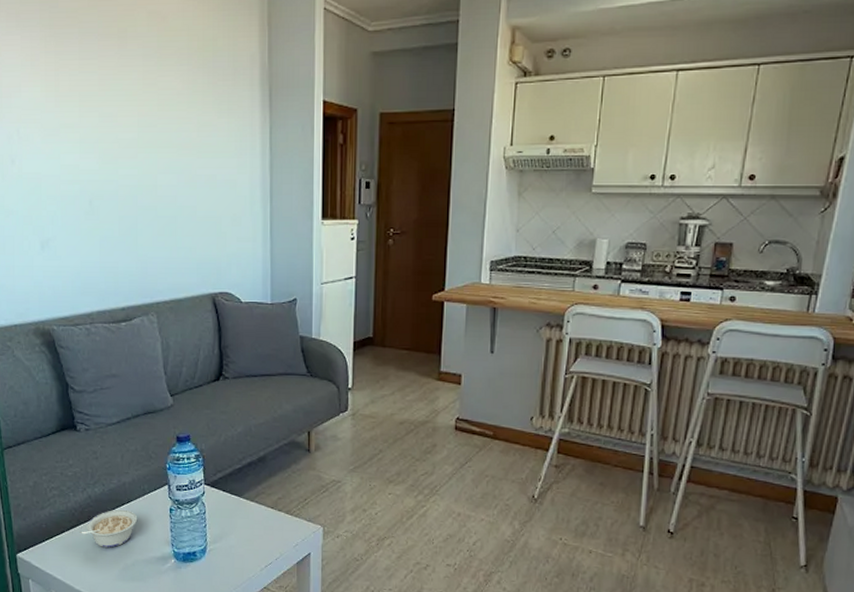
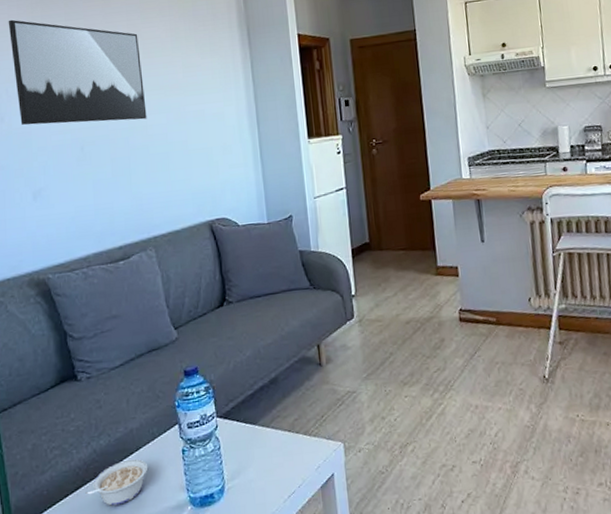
wall art: none [21,52,157,178] -> present [8,19,147,126]

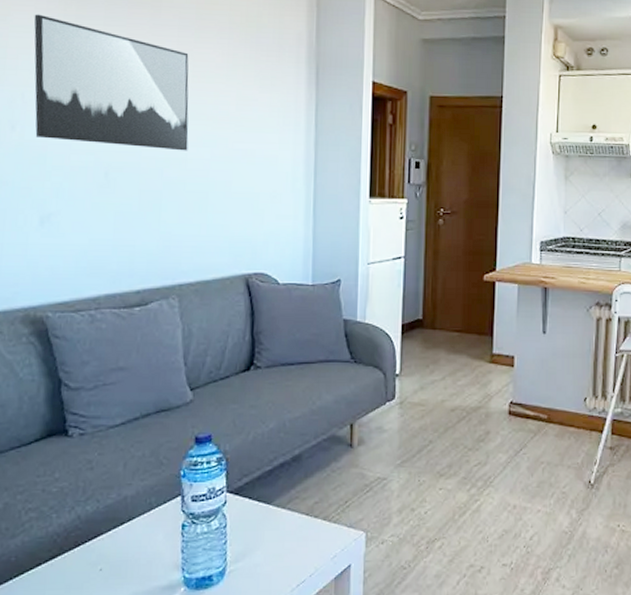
legume: present [85,458,148,506] -> none [62,529,140,580]

